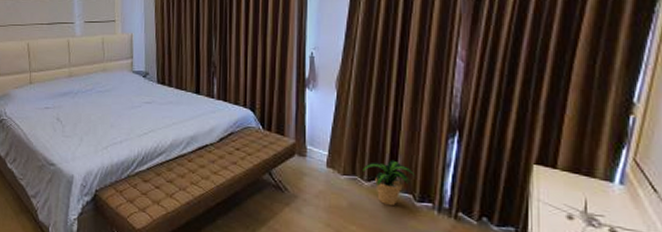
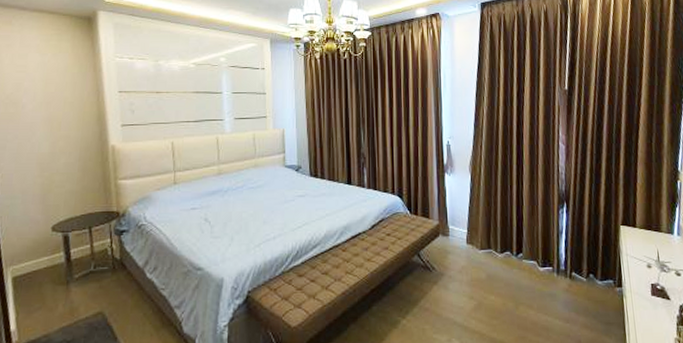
potted plant: present [362,160,416,206] -> none [496,232,538,274]

